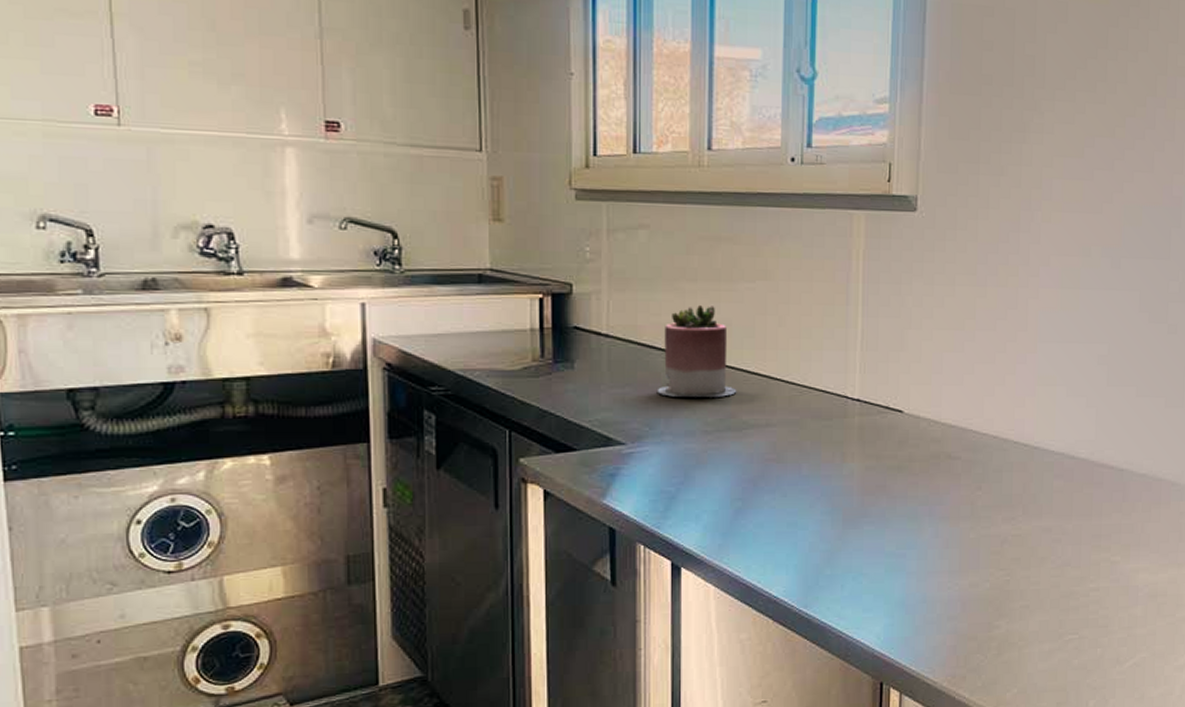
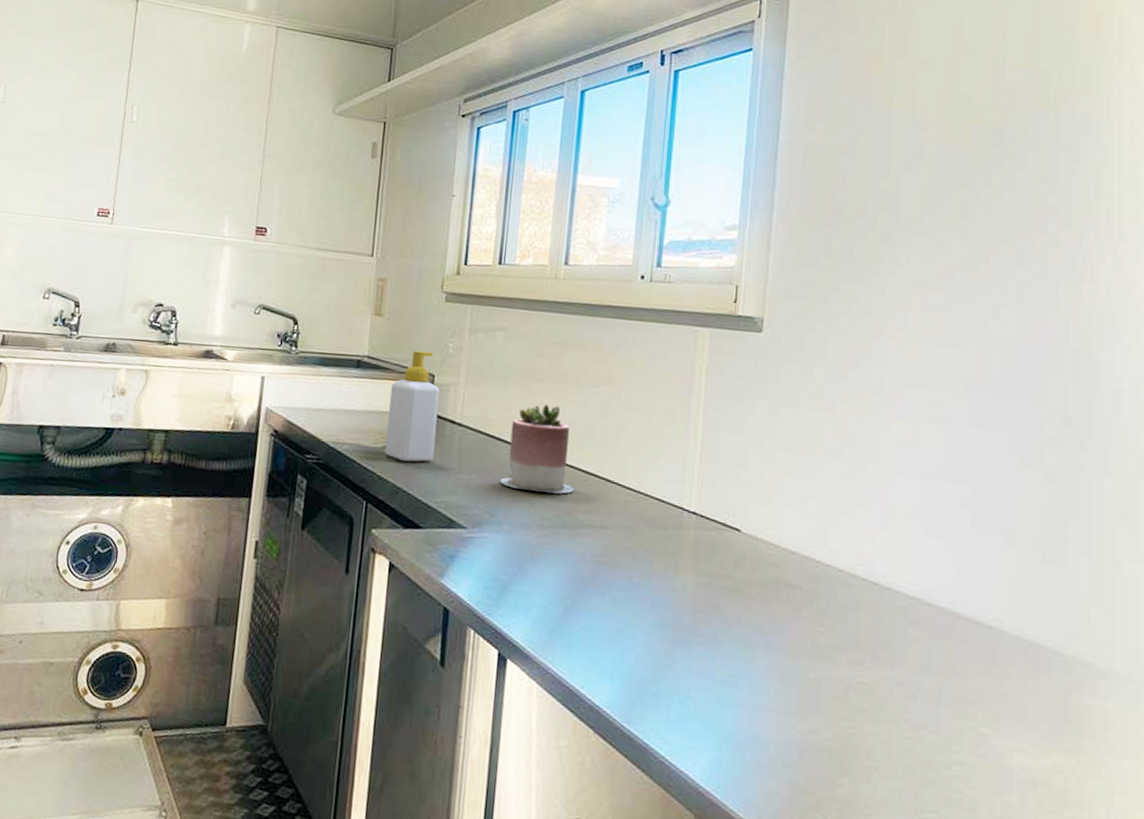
soap bottle: none [522,258,581,381] -> present [384,351,440,462]

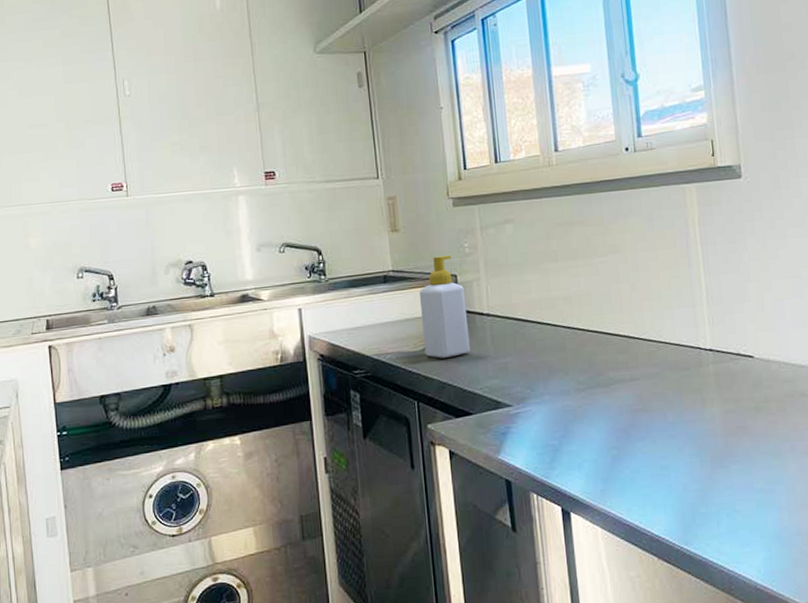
succulent planter: present [500,403,575,494] -> none [533,280,602,362]

